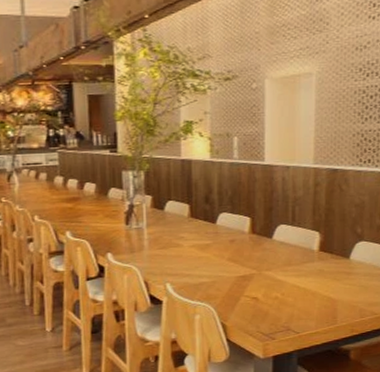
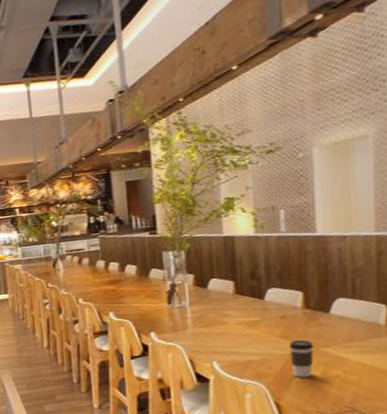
coffee cup: none [236,263,258,299] -> present [289,339,314,377]

